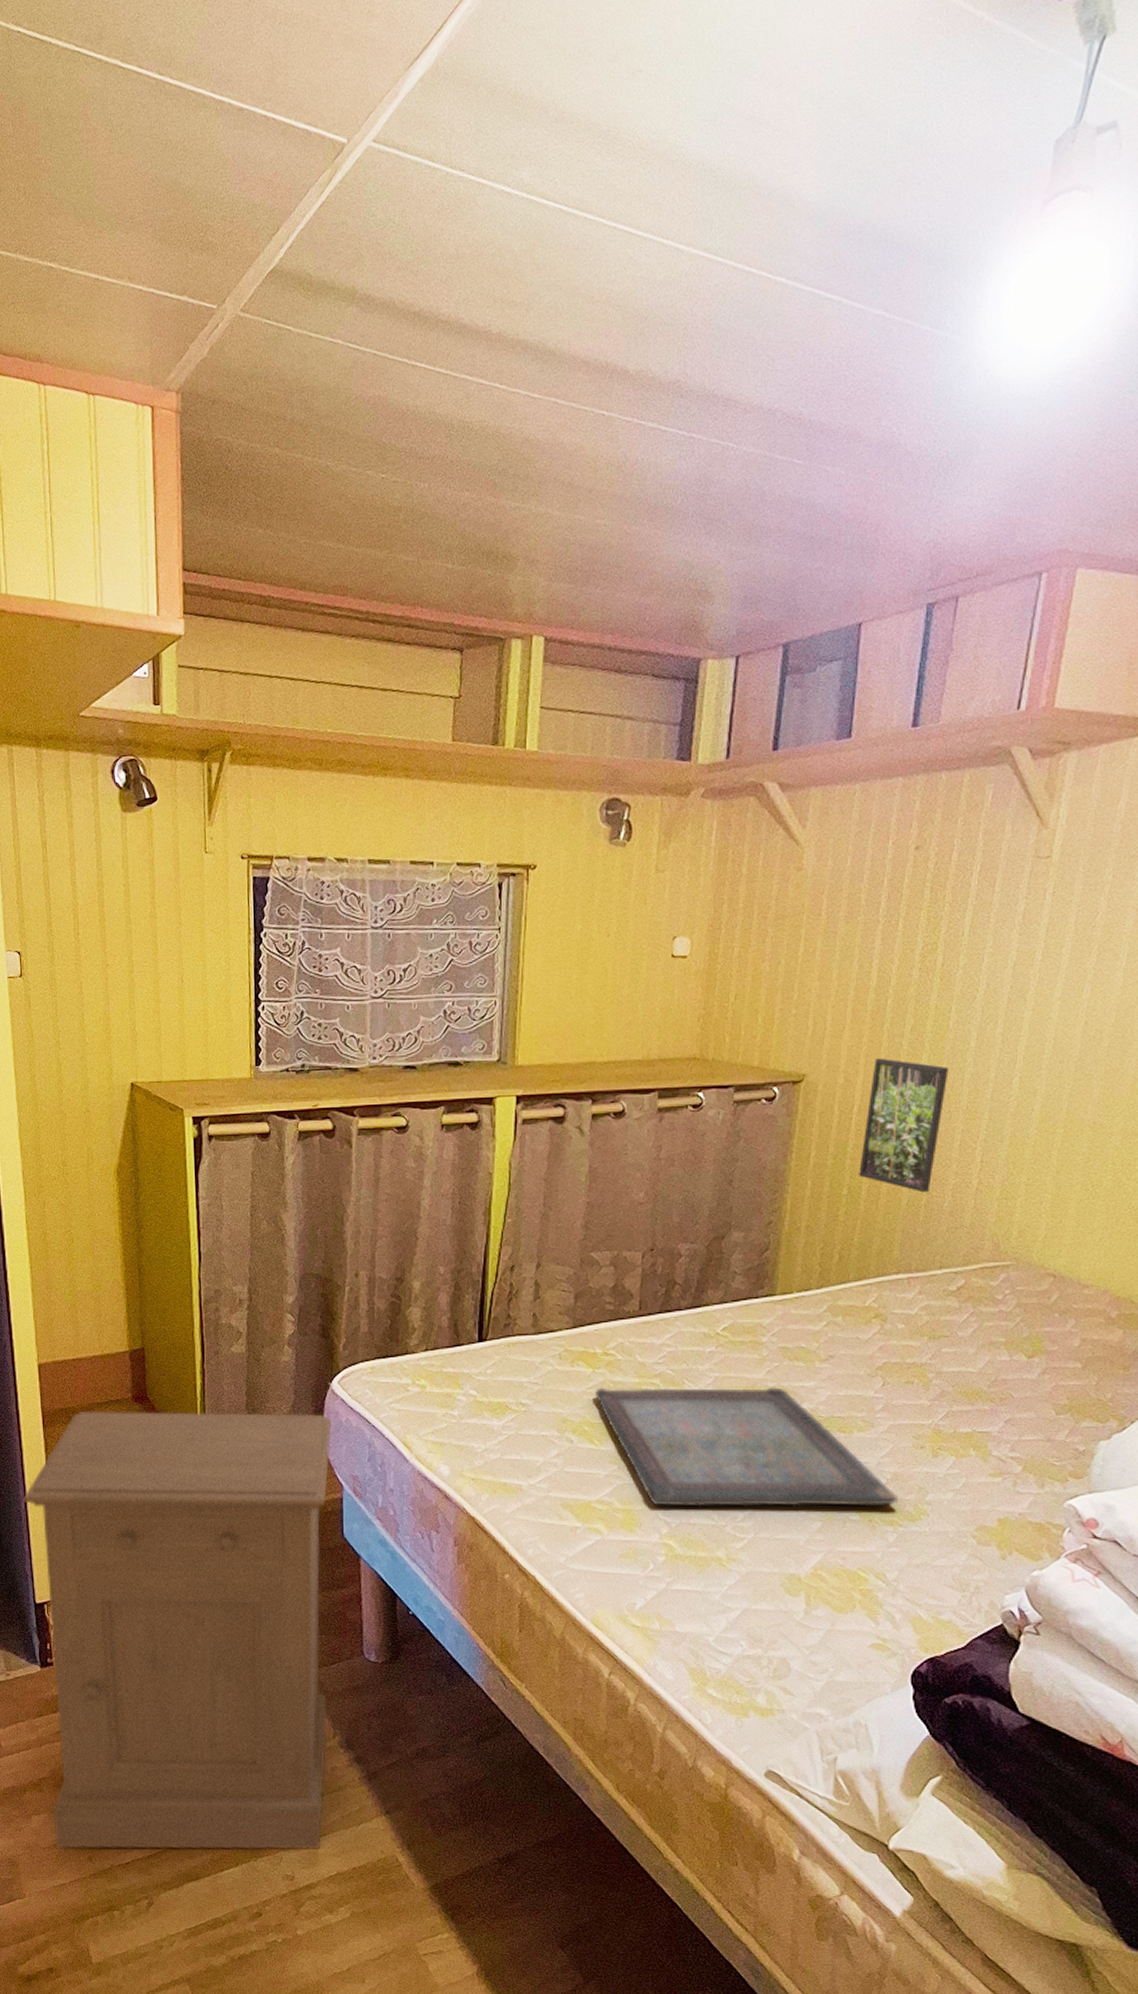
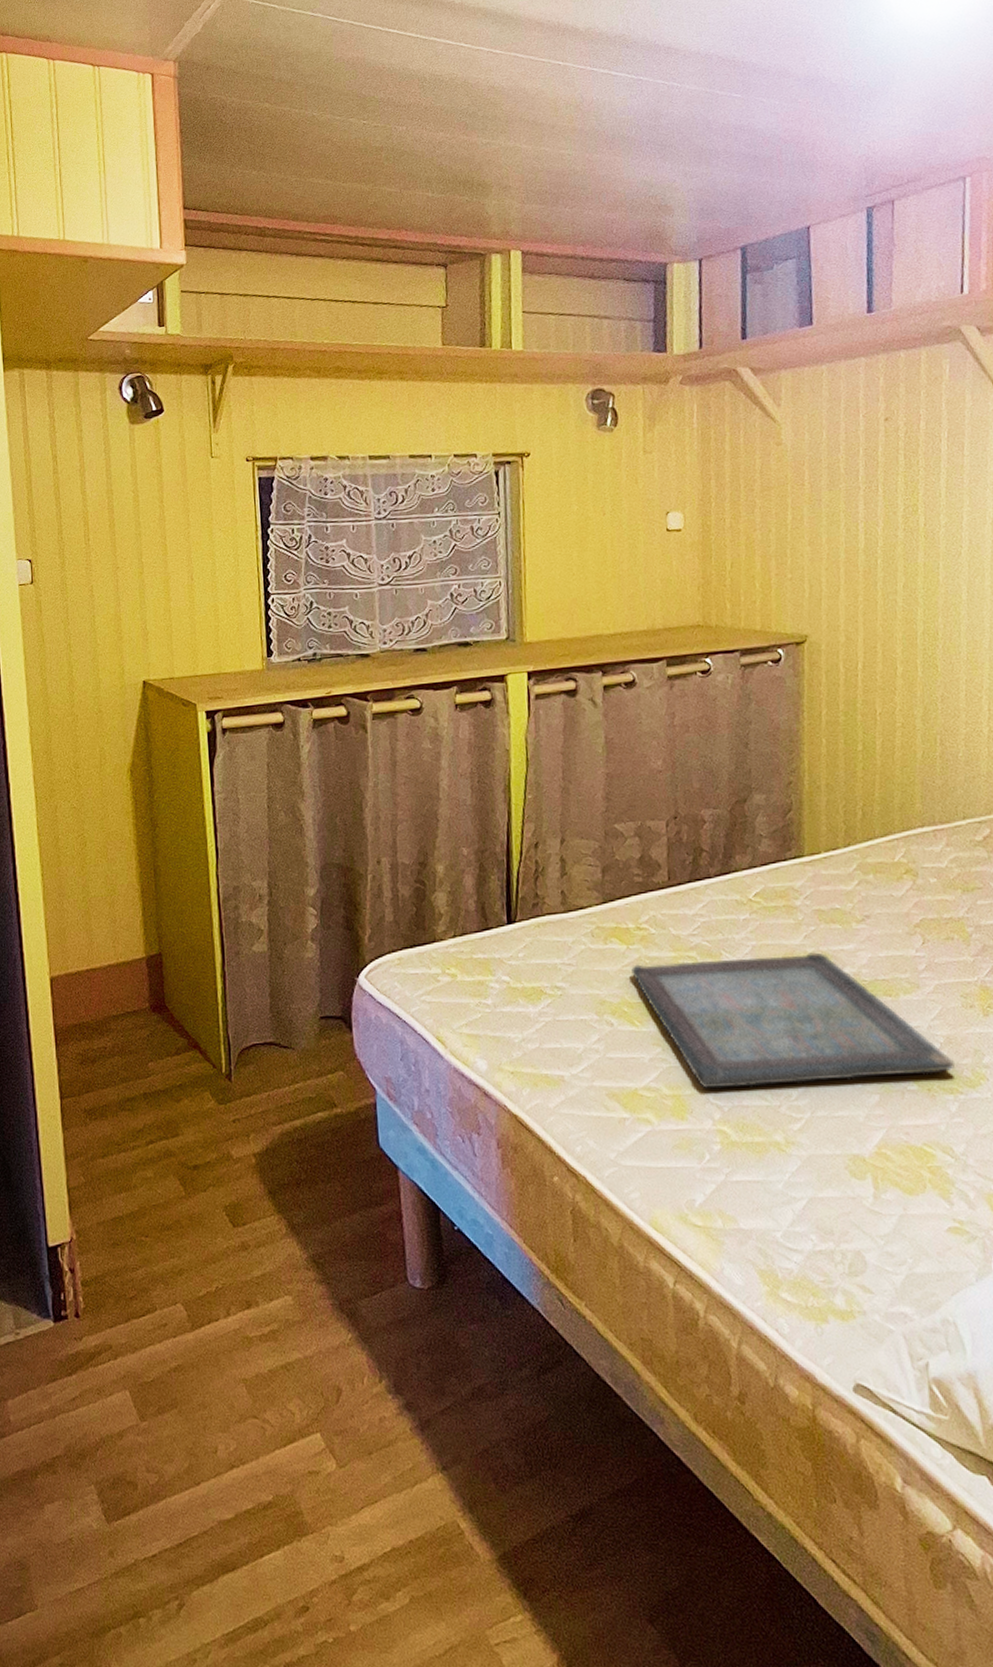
cabinet: present [23,1411,333,1850] -> none [34,1013,373,1542]
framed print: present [859,1058,949,1193] -> none [870,615,946,744]

